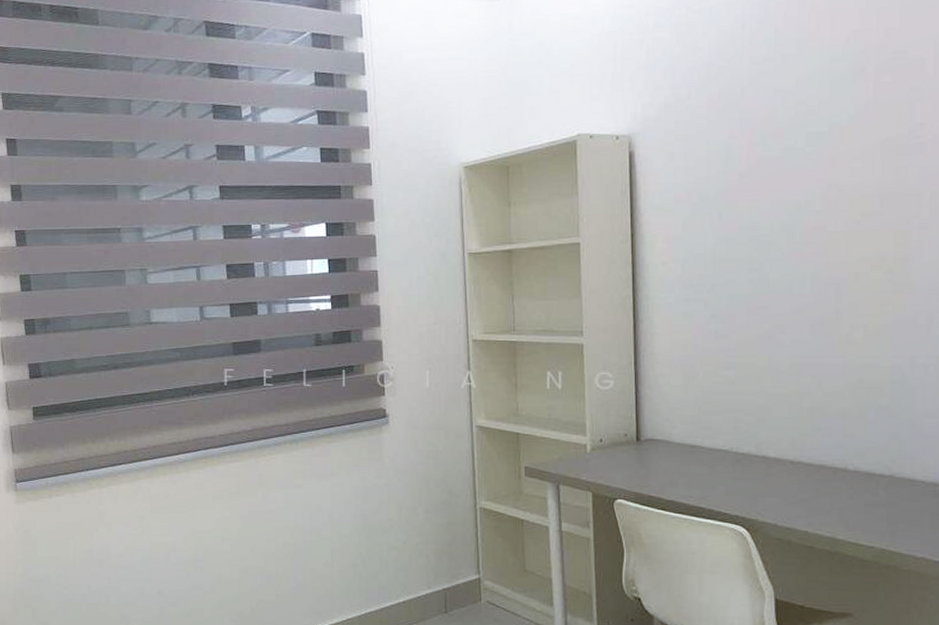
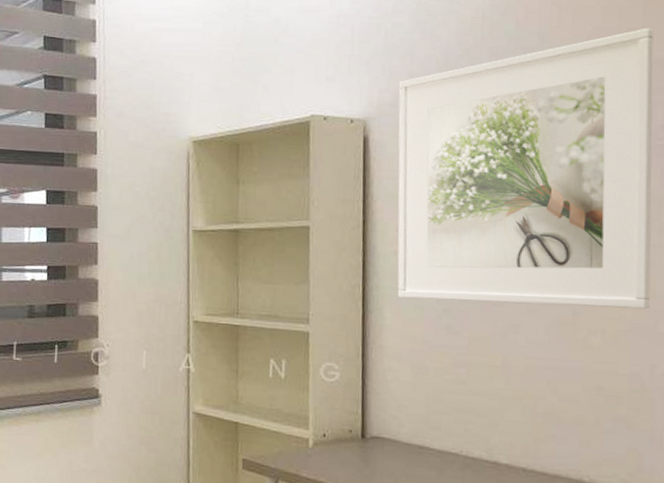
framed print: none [661,27,911,307] -> present [397,27,654,309]

